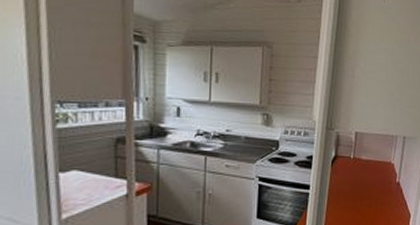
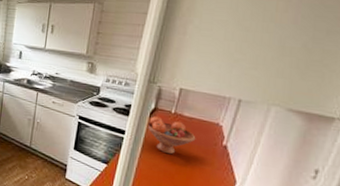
fruit bowl: none [329,163,374,202] -> present [146,116,196,155]

